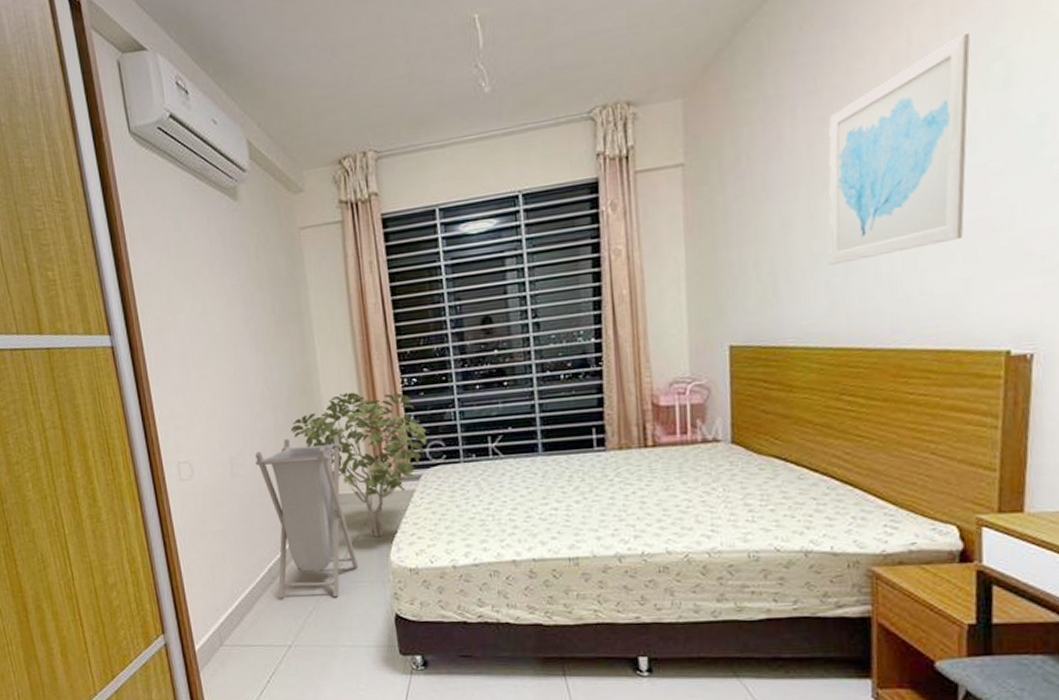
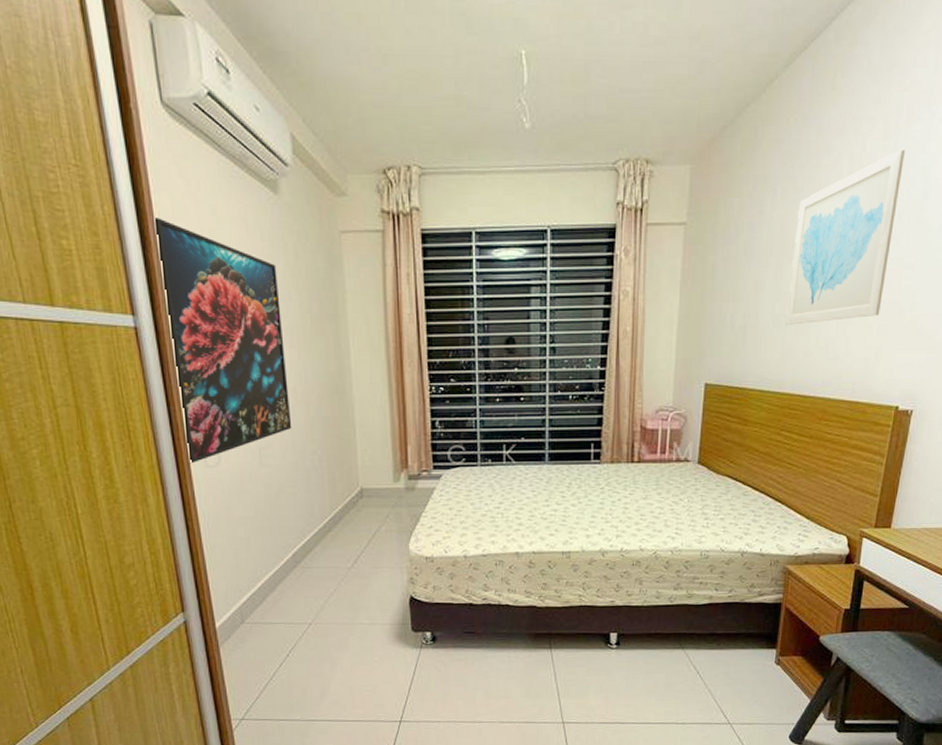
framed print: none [127,239,262,478] -> present [155,218,292,464]
laundry hamper: present [255,435,358,598] -> none [284,433,379,580]
shrub: present [291,392,428,538] -> none [322,395,450,529]

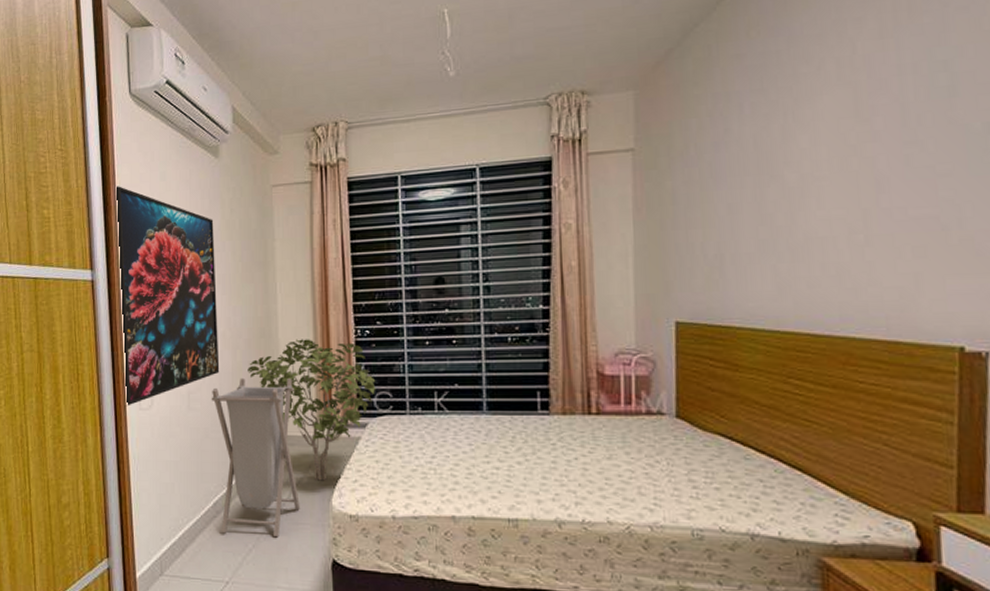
laundry hamper: none [284,433,379,580] -> present [211,377,300,536]
shrub: none [322,395,450,529] -> present [248,339,376,481]
wall art: present [786,149,905,325] -> none [775,45,914,251]

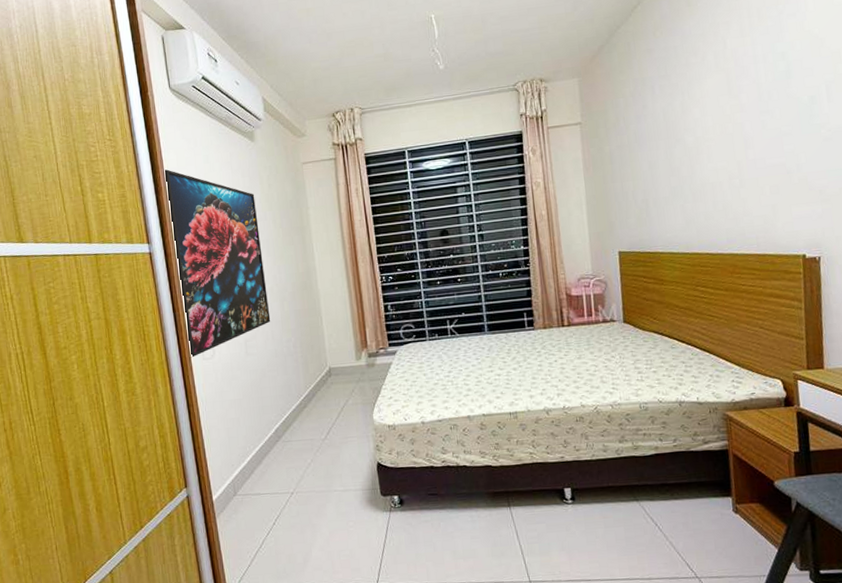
laundry hamper: present [211,377,300,536] -> none [265,321,348,453]
shrub: present [248,339,376,481] -> none [294,287,401,402]

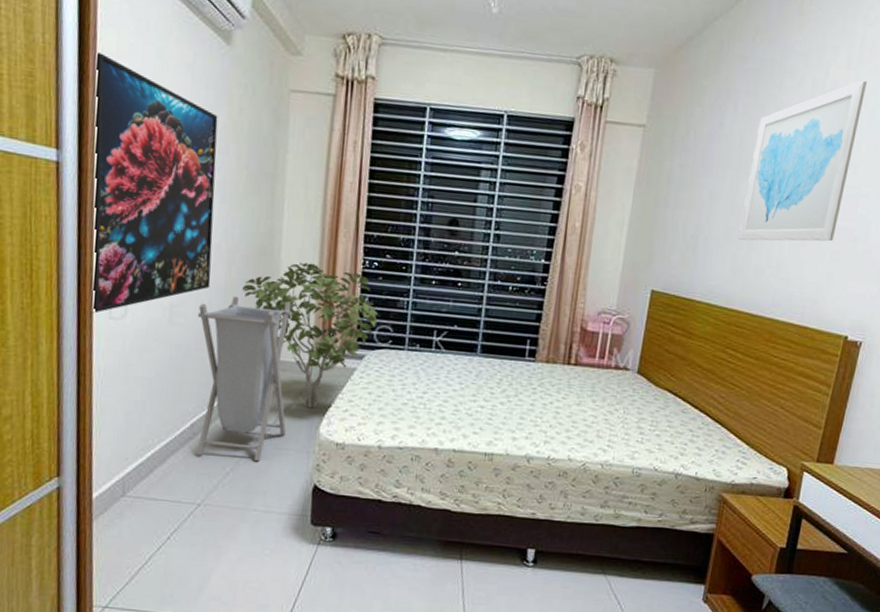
laundry hamper: none [265,321,348,453] -> present [196,295,292,461]
shrub: none [294,287,401,402] -> present [242,262,379,409]
wall art: none [676,41,769,195] -> present [738,80,867,242]

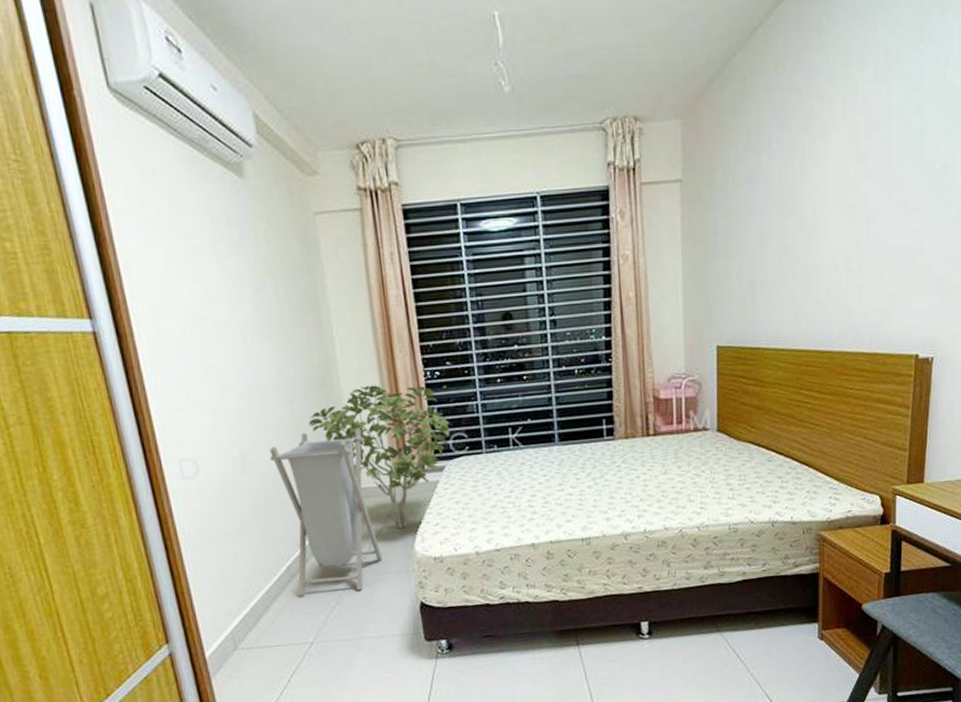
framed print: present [92,52,218,314] -> none [109,211,276,478]
wall art: present [738,80,867,242] -> none [794,90,898,278]

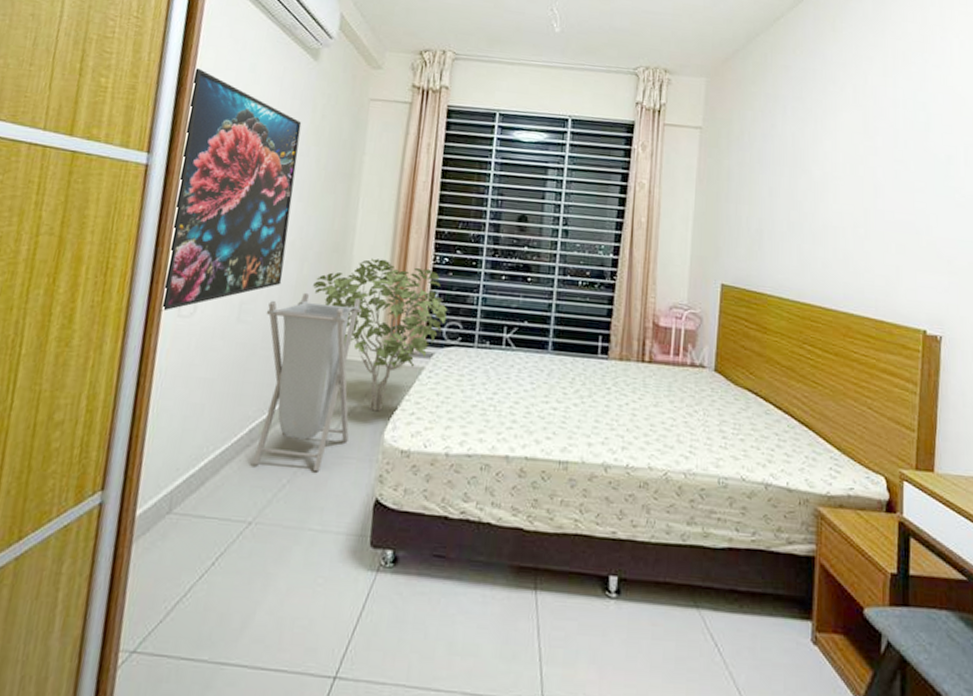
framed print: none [109,211,276,478] -> present [161,68,302,311]

